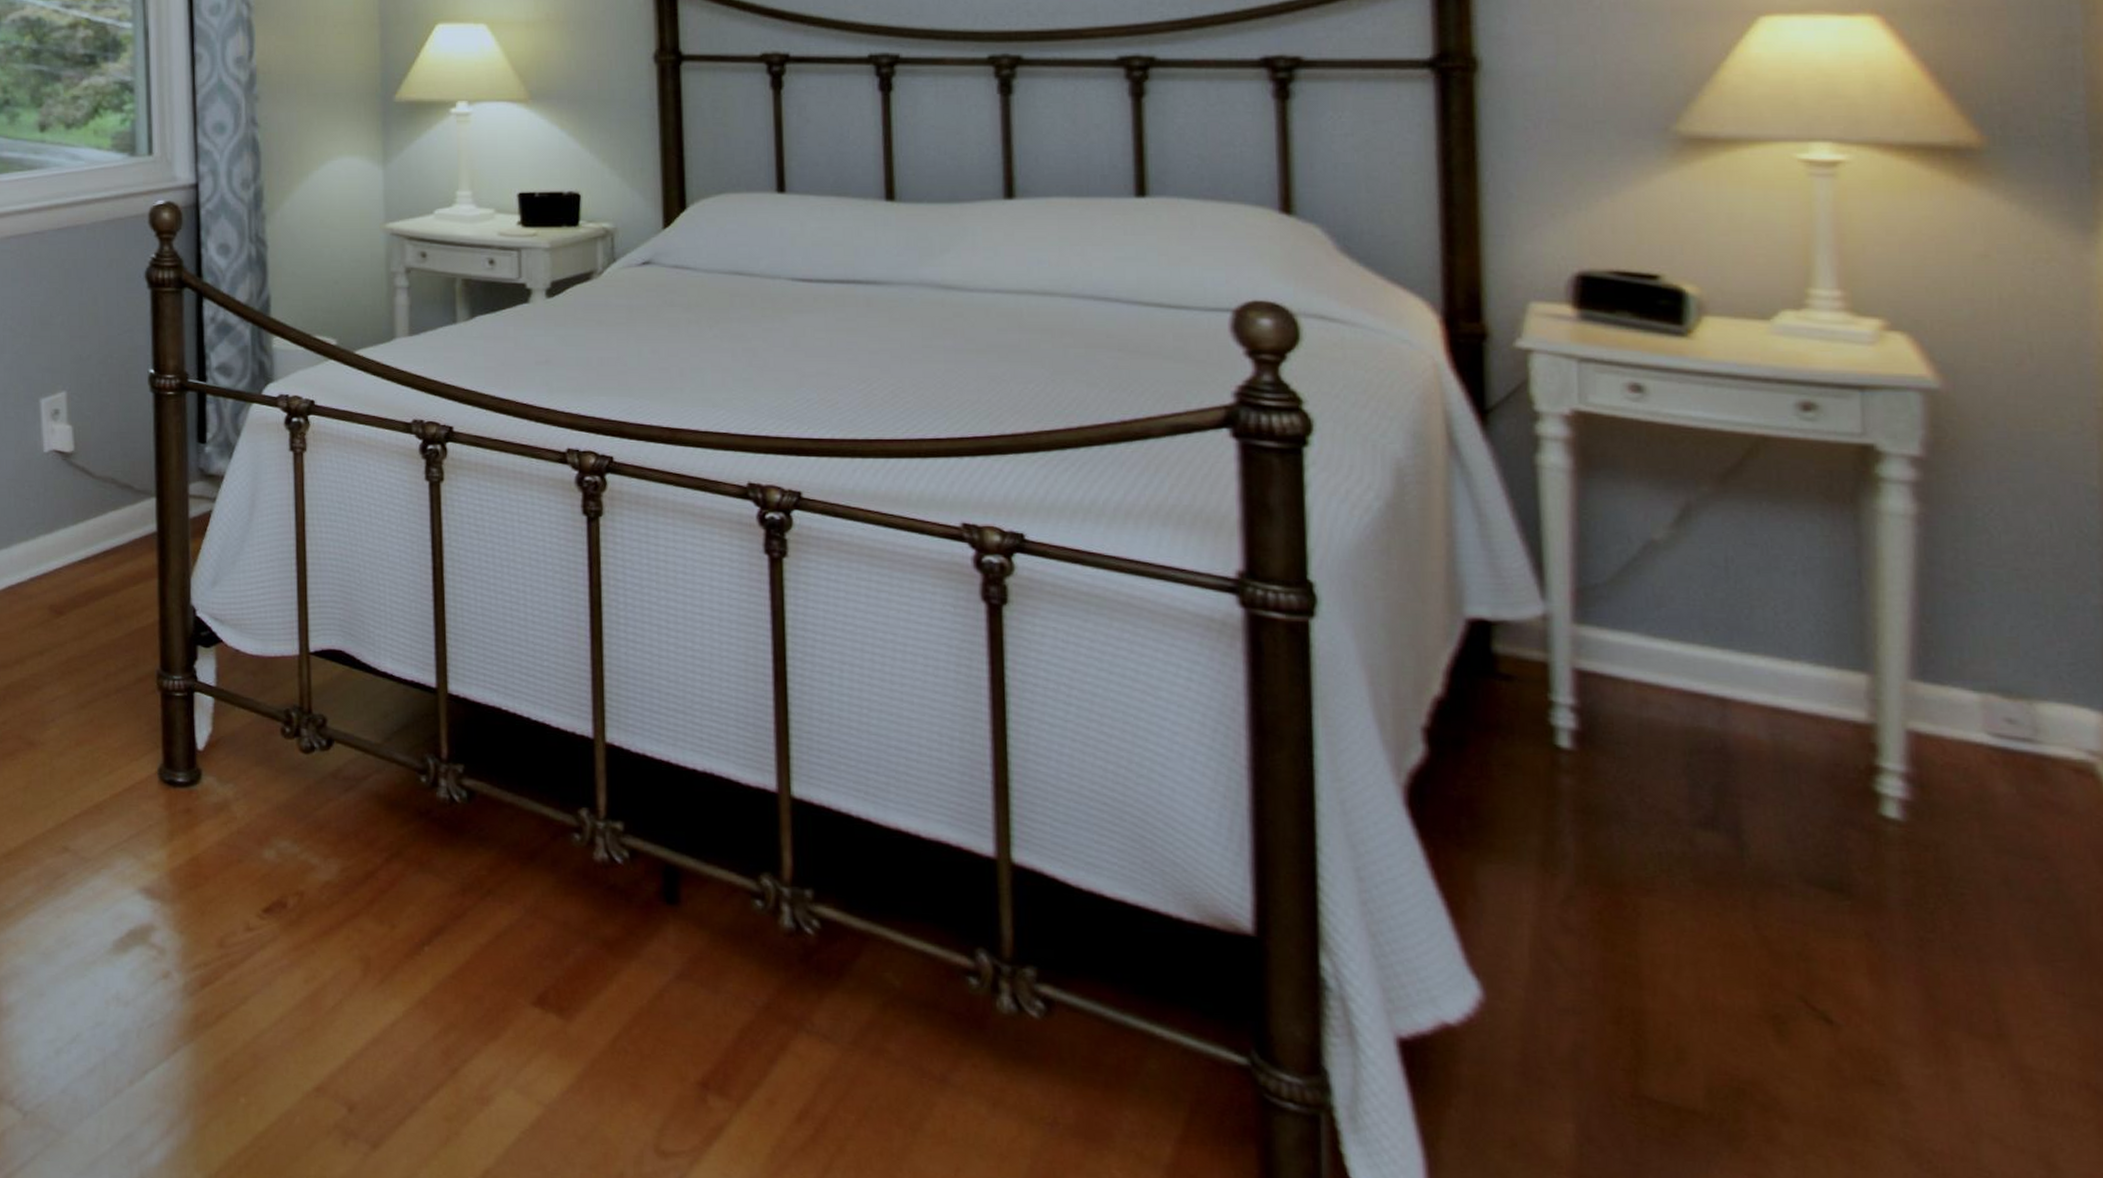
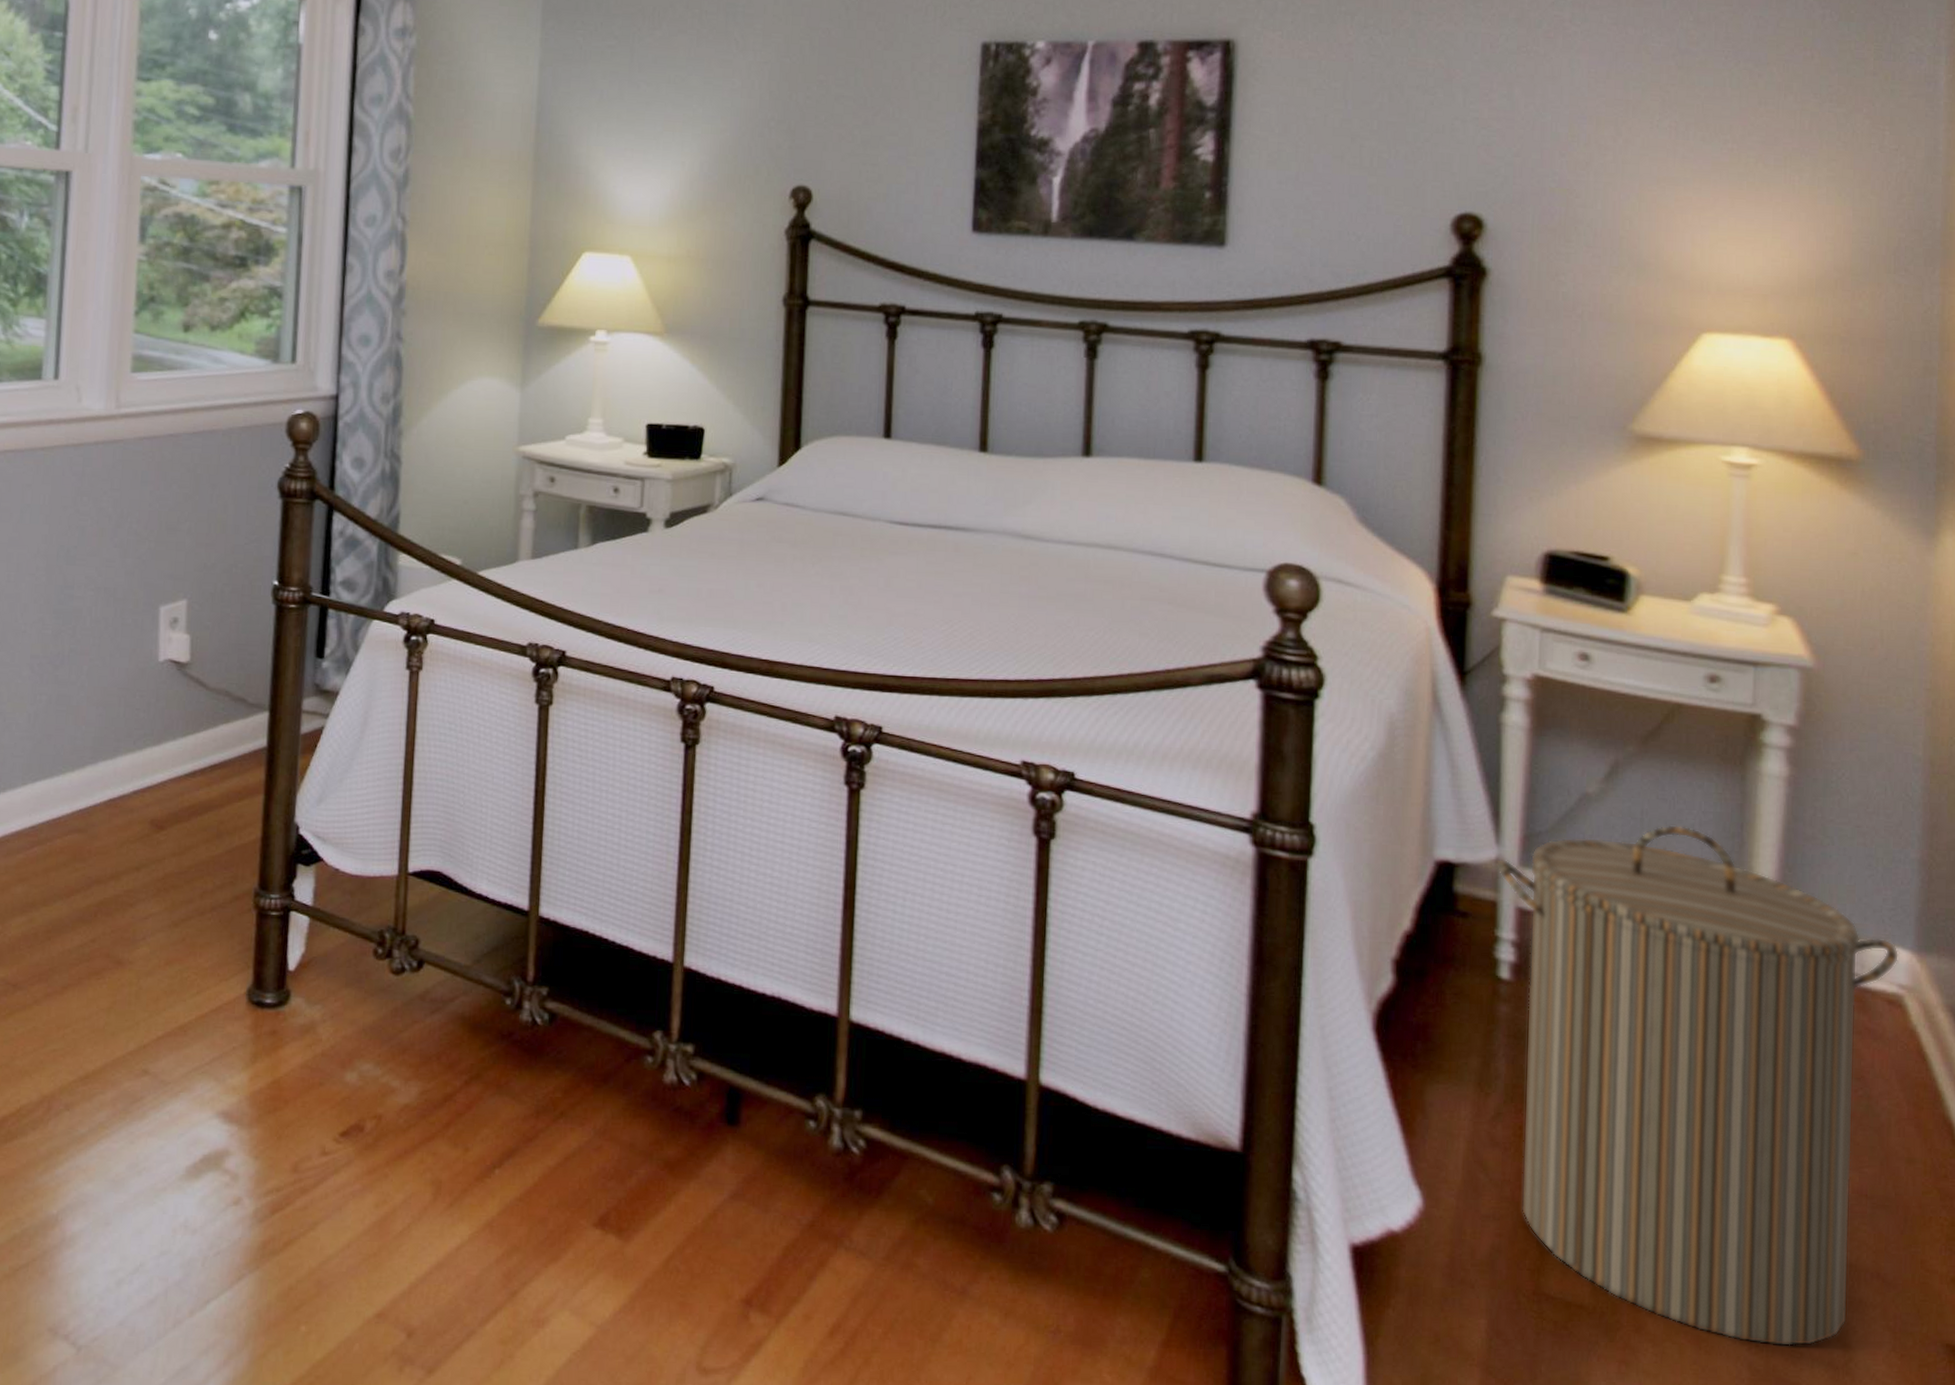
laundry hamper: none [1542,573,2086,1164] -> present [1495,825,1900,1347]

